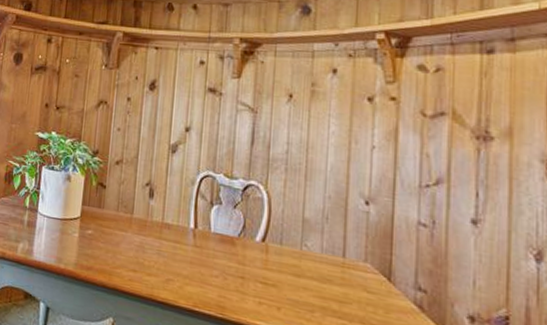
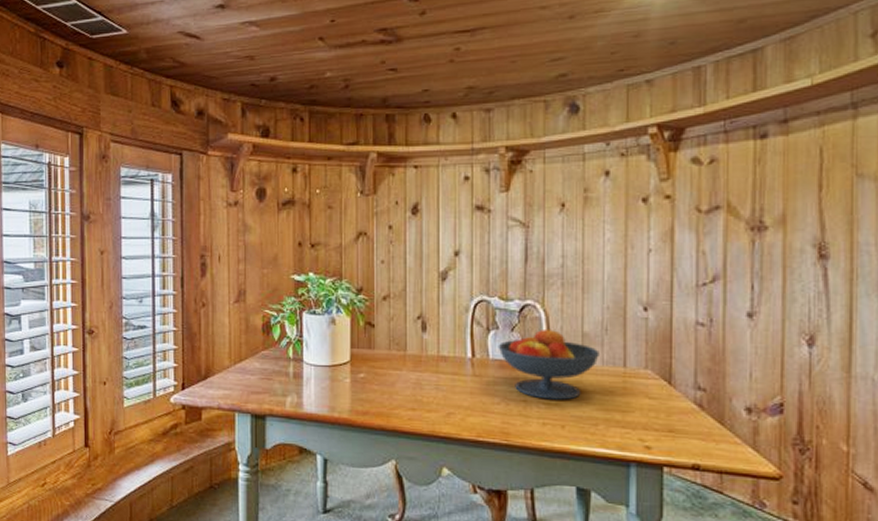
fruit bowl: none [220,210,319,283] -> present [498,328,599,400]

